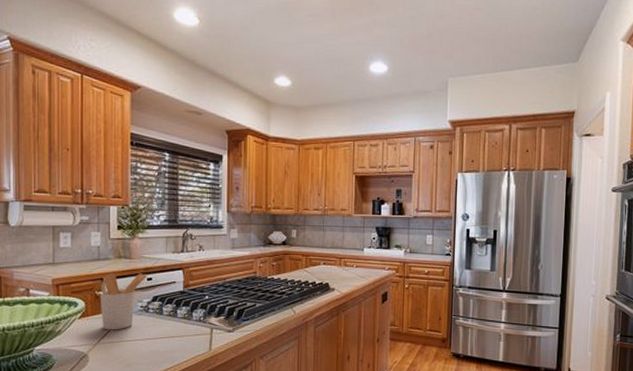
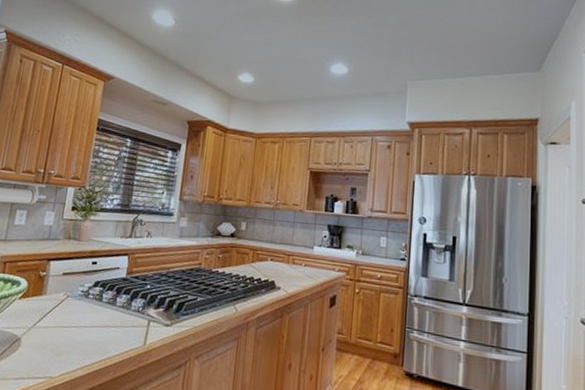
utensil holder: present [100,273,148,330] -> none [40,253,94,315]

